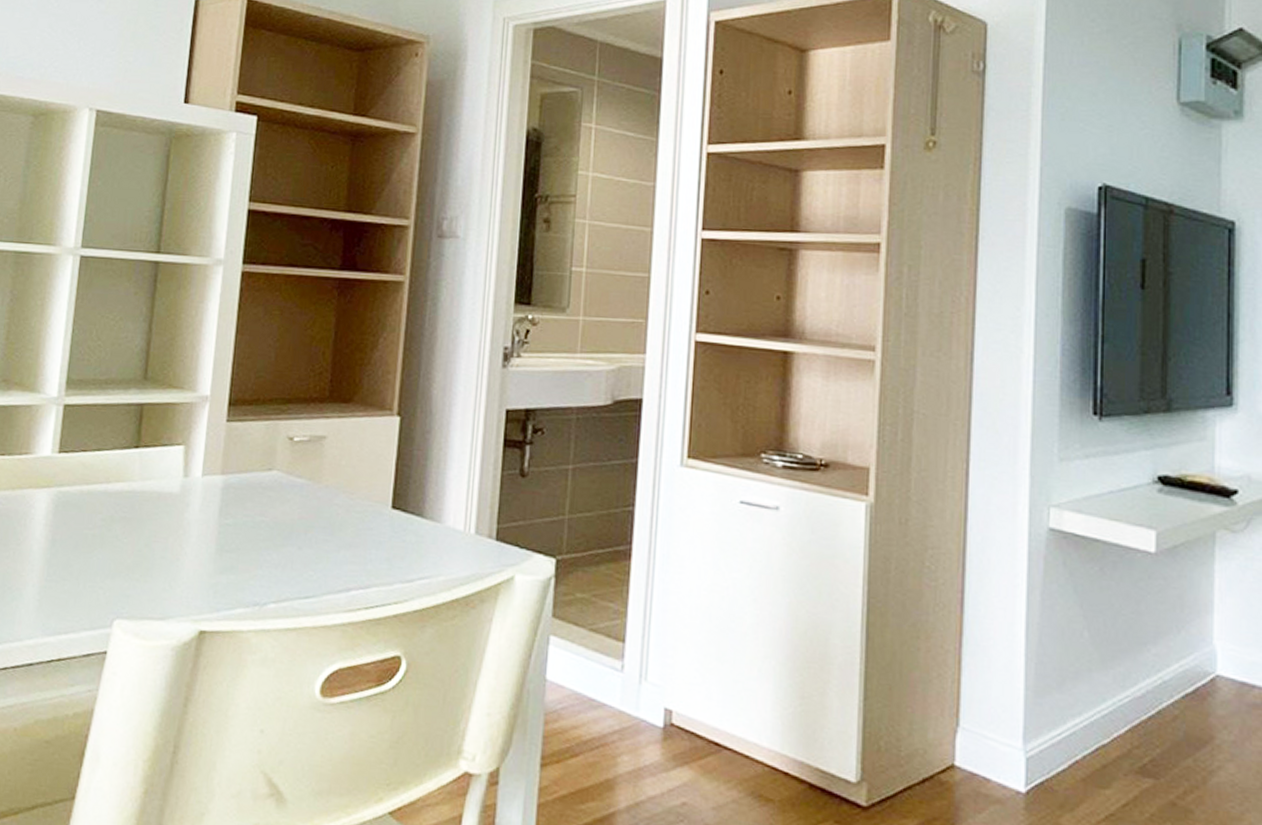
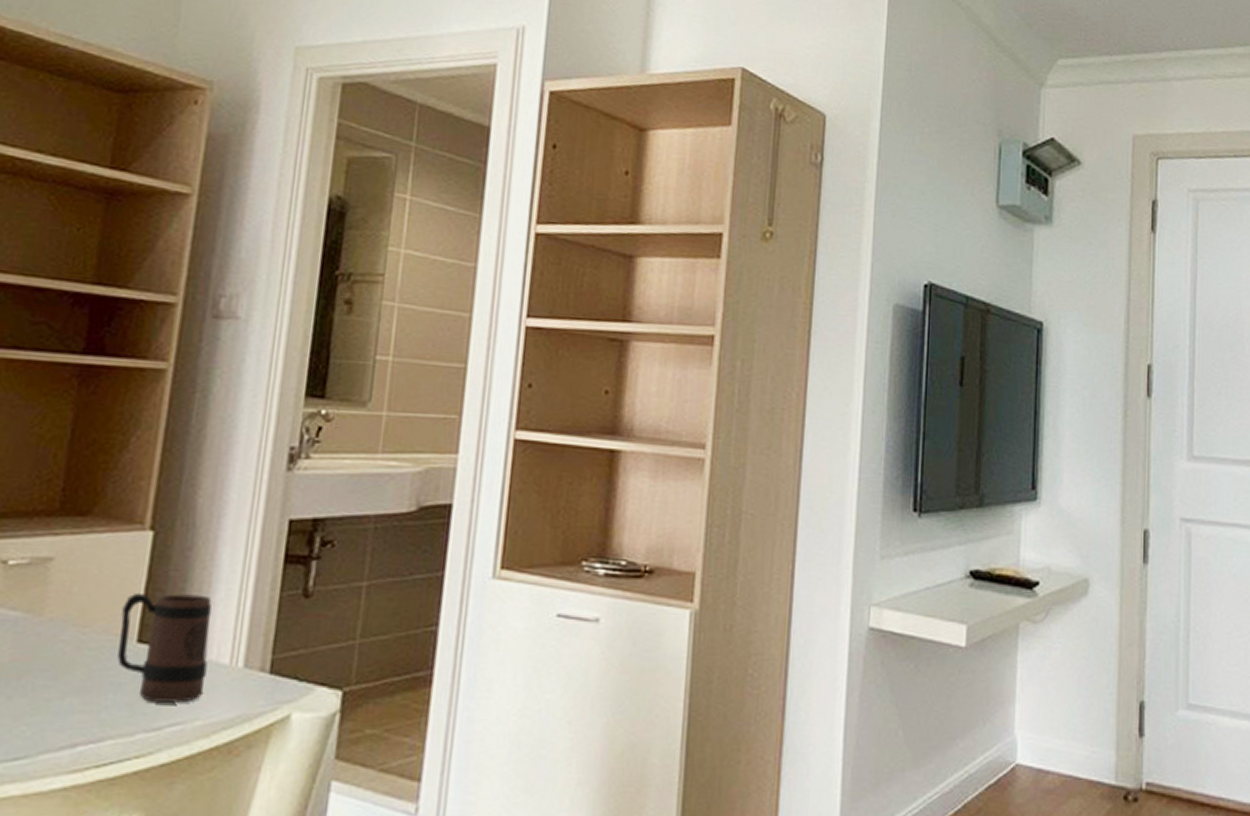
mug: none [377,467,448,561] -> present [117,592,212,703]

